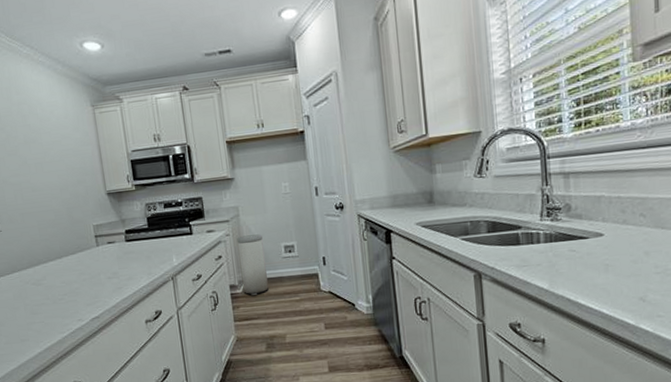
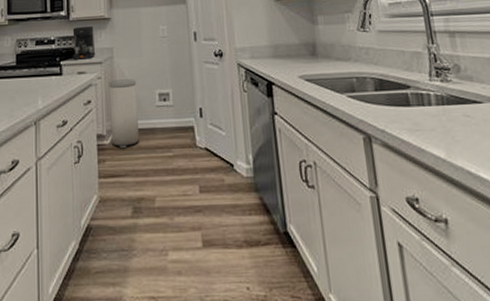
coffee maker: none [198,186,223,220] -> present [72,25,96,60]

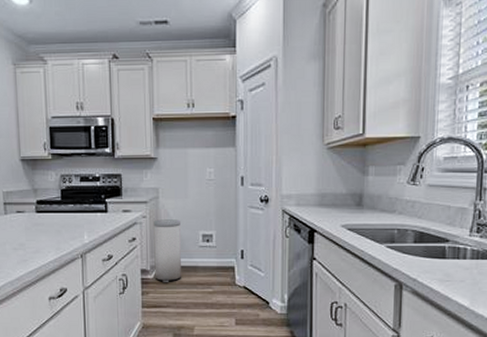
coffee maker: present [72,25,96,60] -> none [117,164,141,198]

